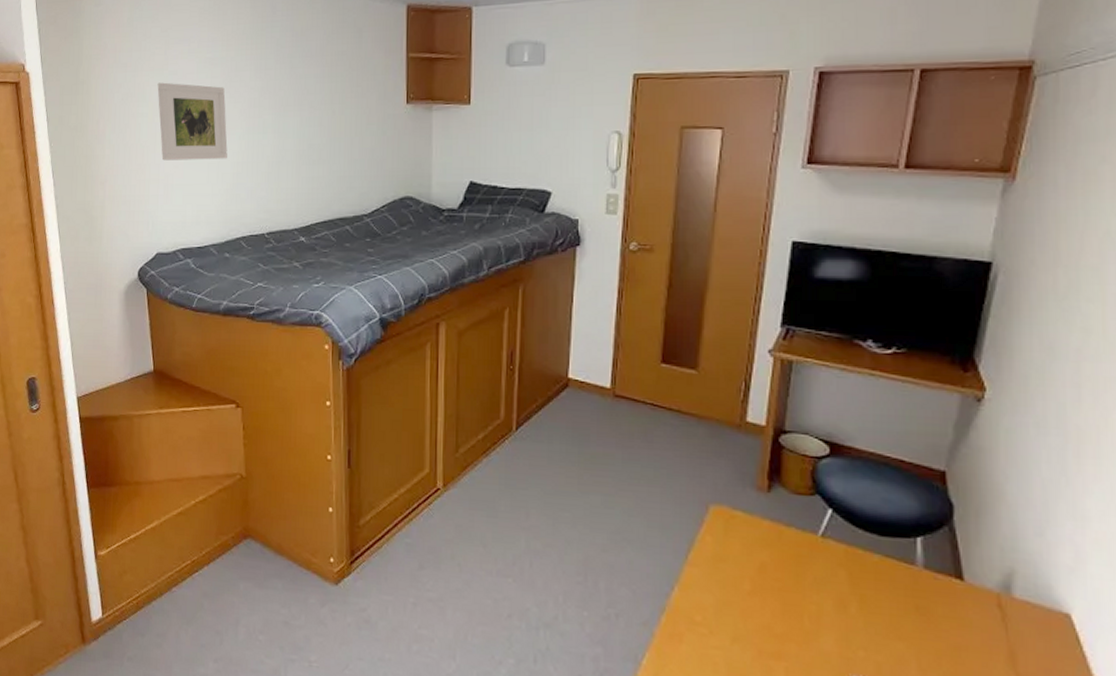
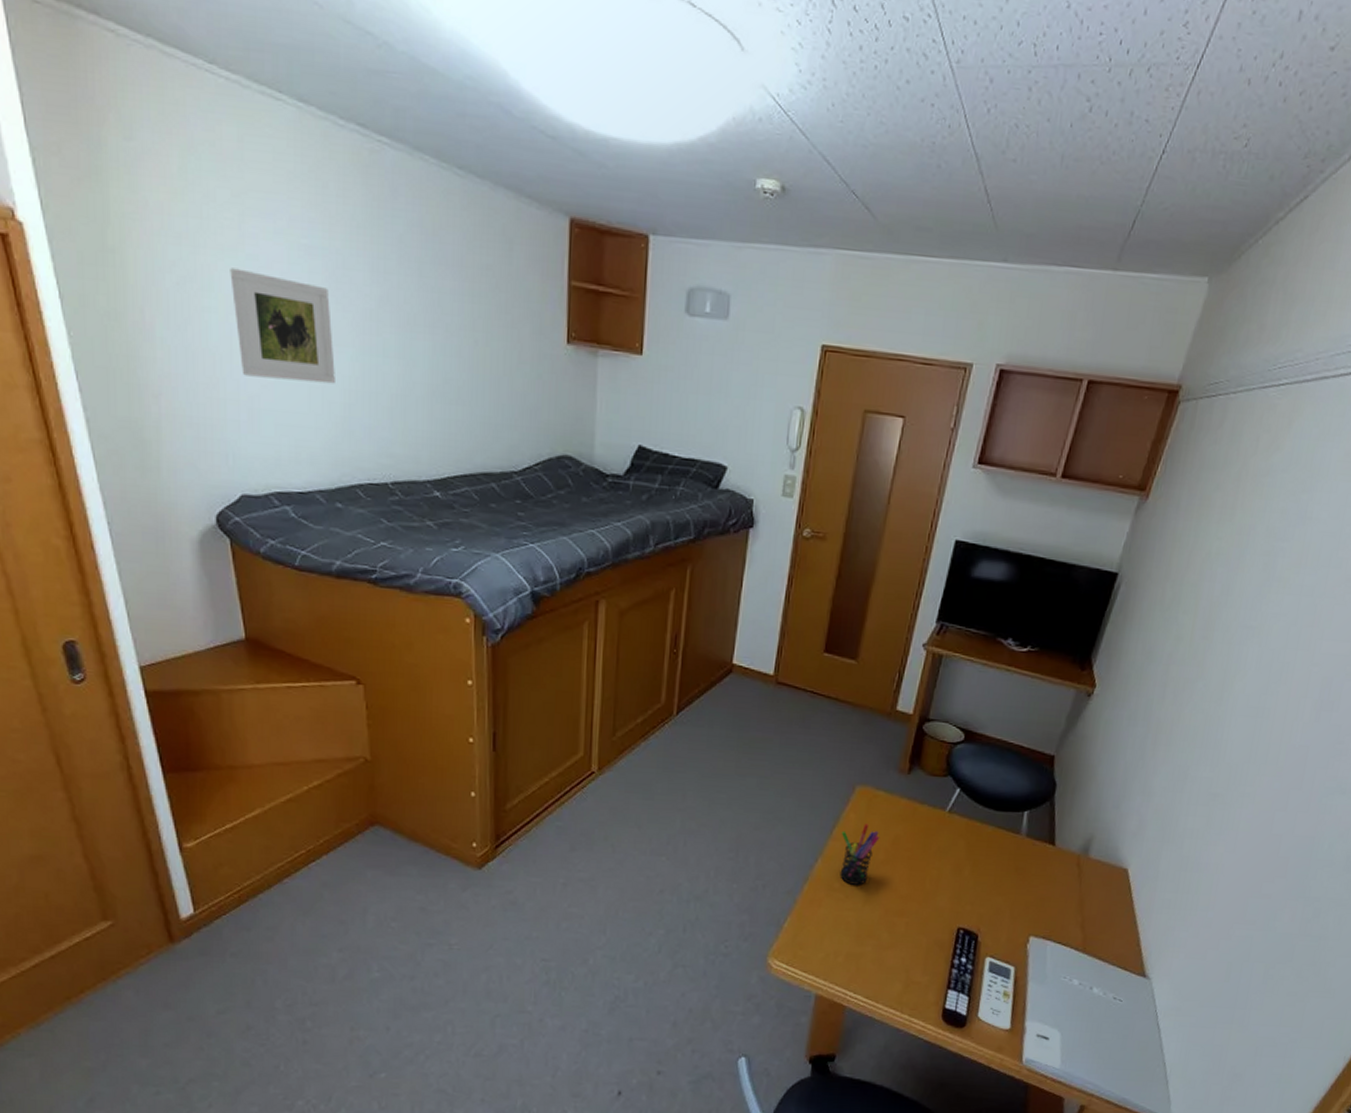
pen holder: none [697,547,743,620] -> present [840,823,880,885]

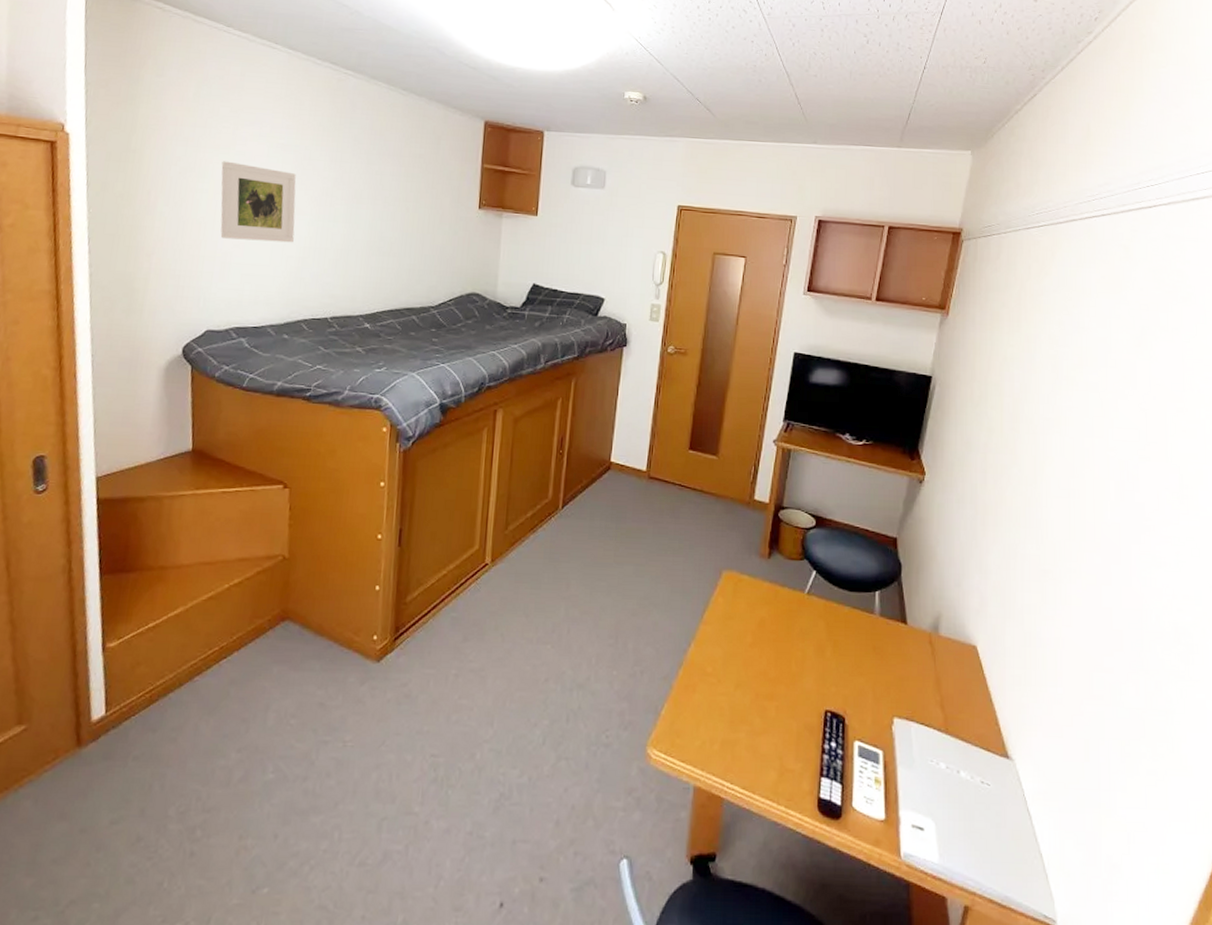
pen holder: present [840,823,880,885] -> none [711,607,747,669]

